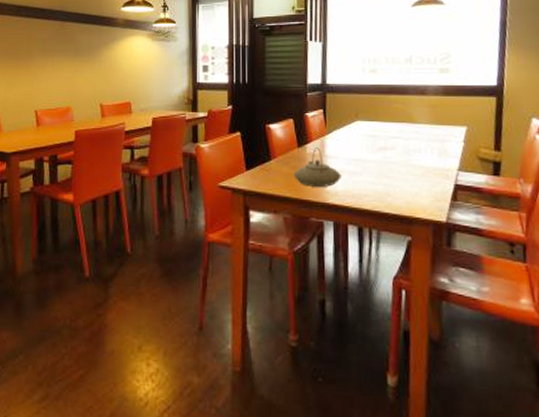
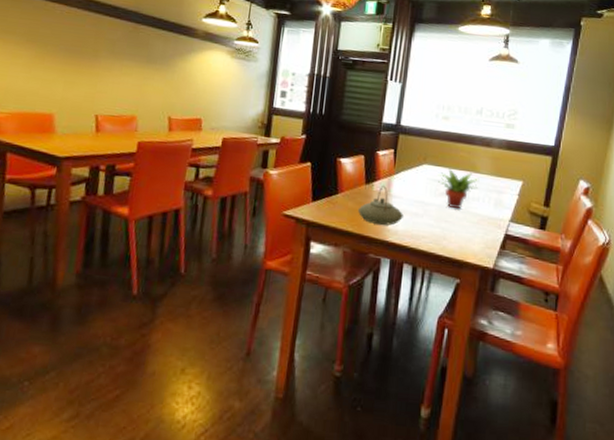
succulent plant: none [374,123,418,163] -> present [438,169,480,209]

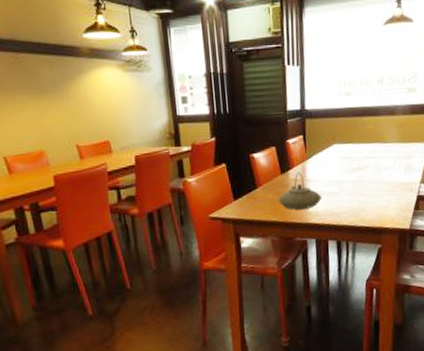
succulent plant: present [438,169,480,209] -> none [349,144,388,182]

